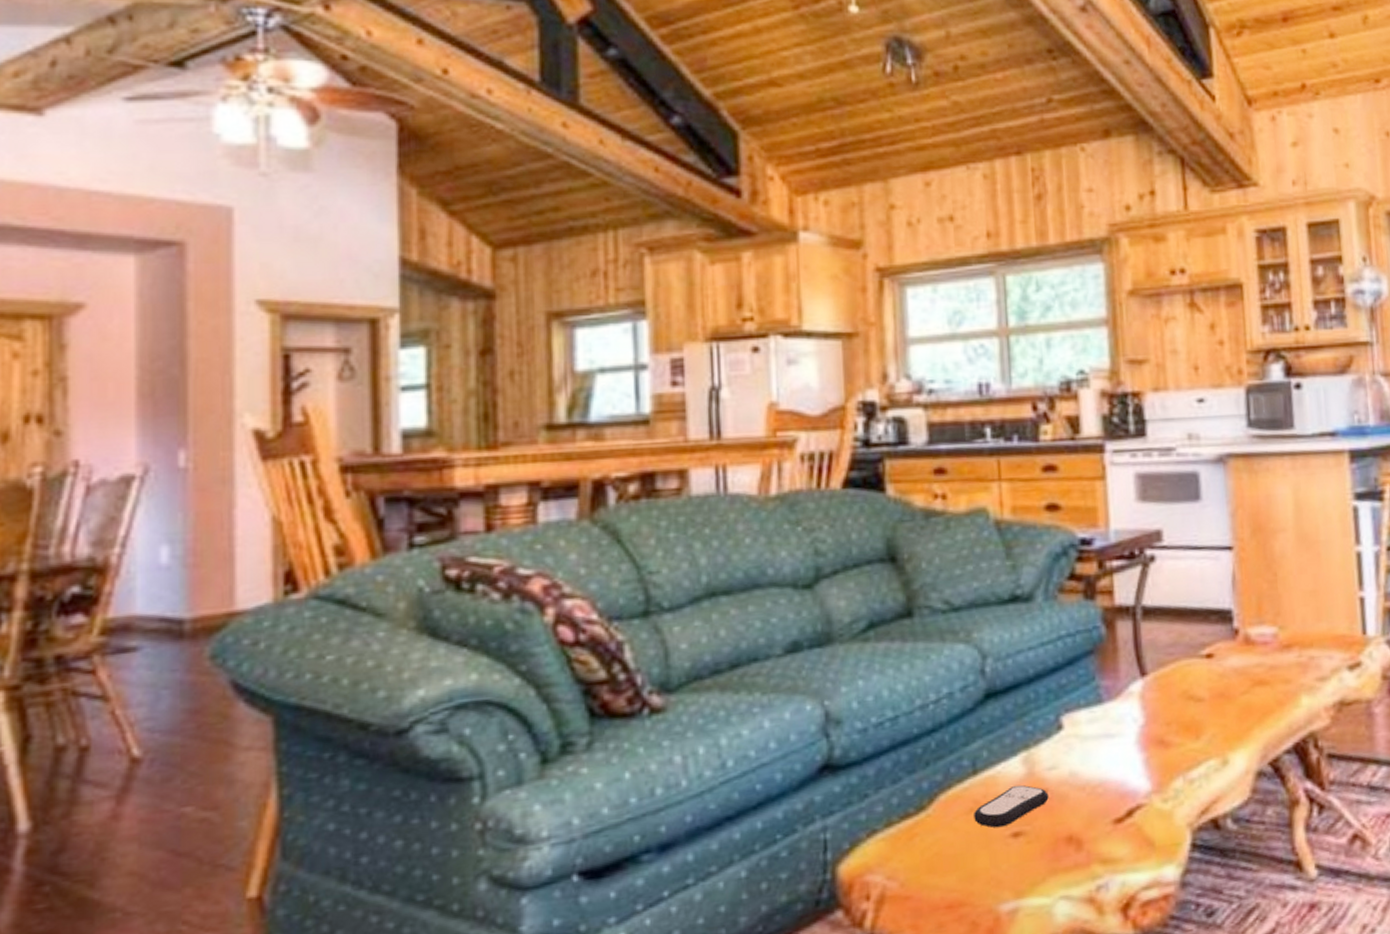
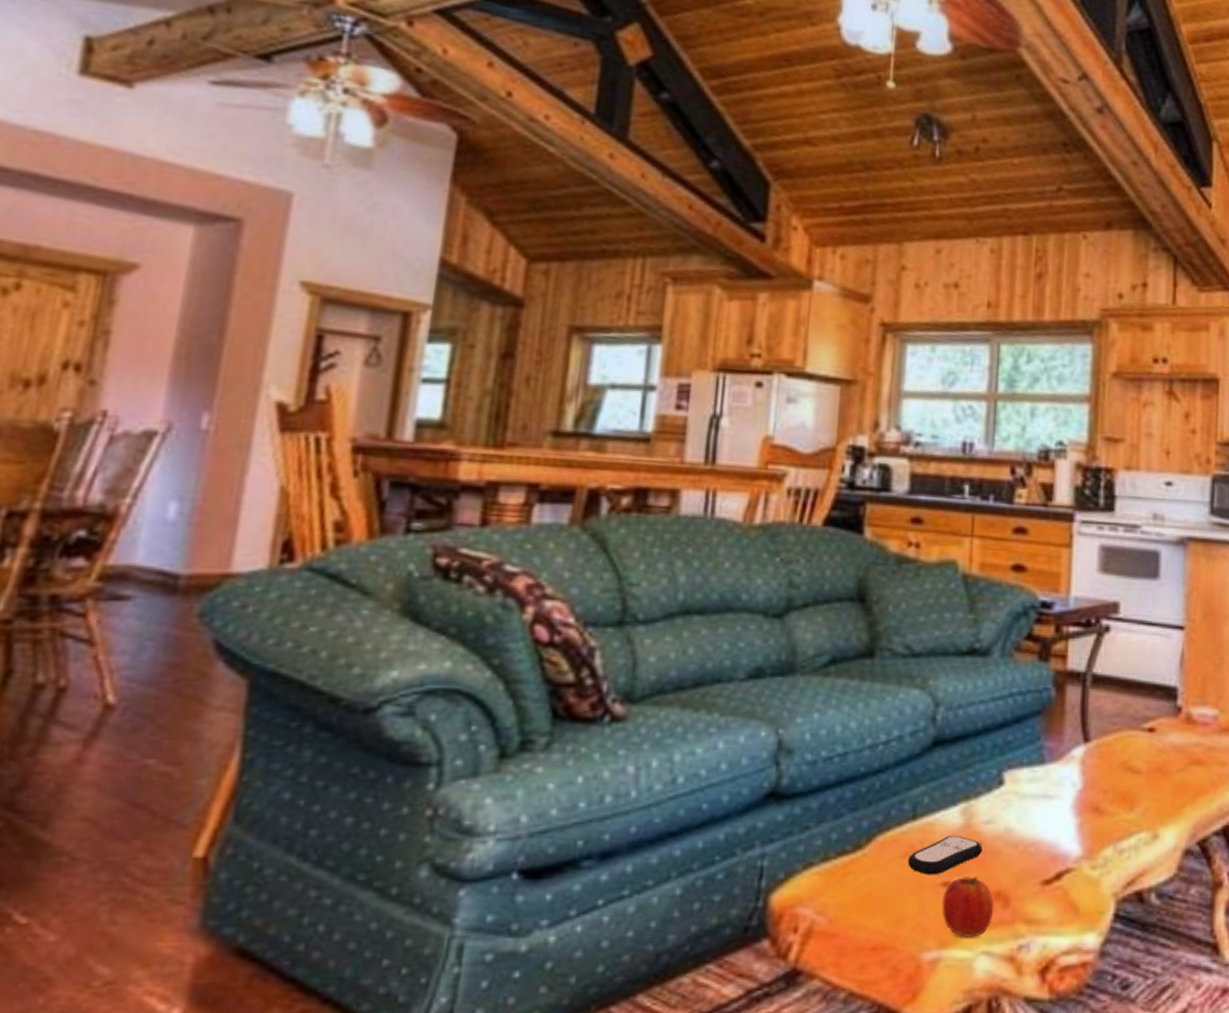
fruit: none [1013,823,1068,885] -> present [942,877,995,938]

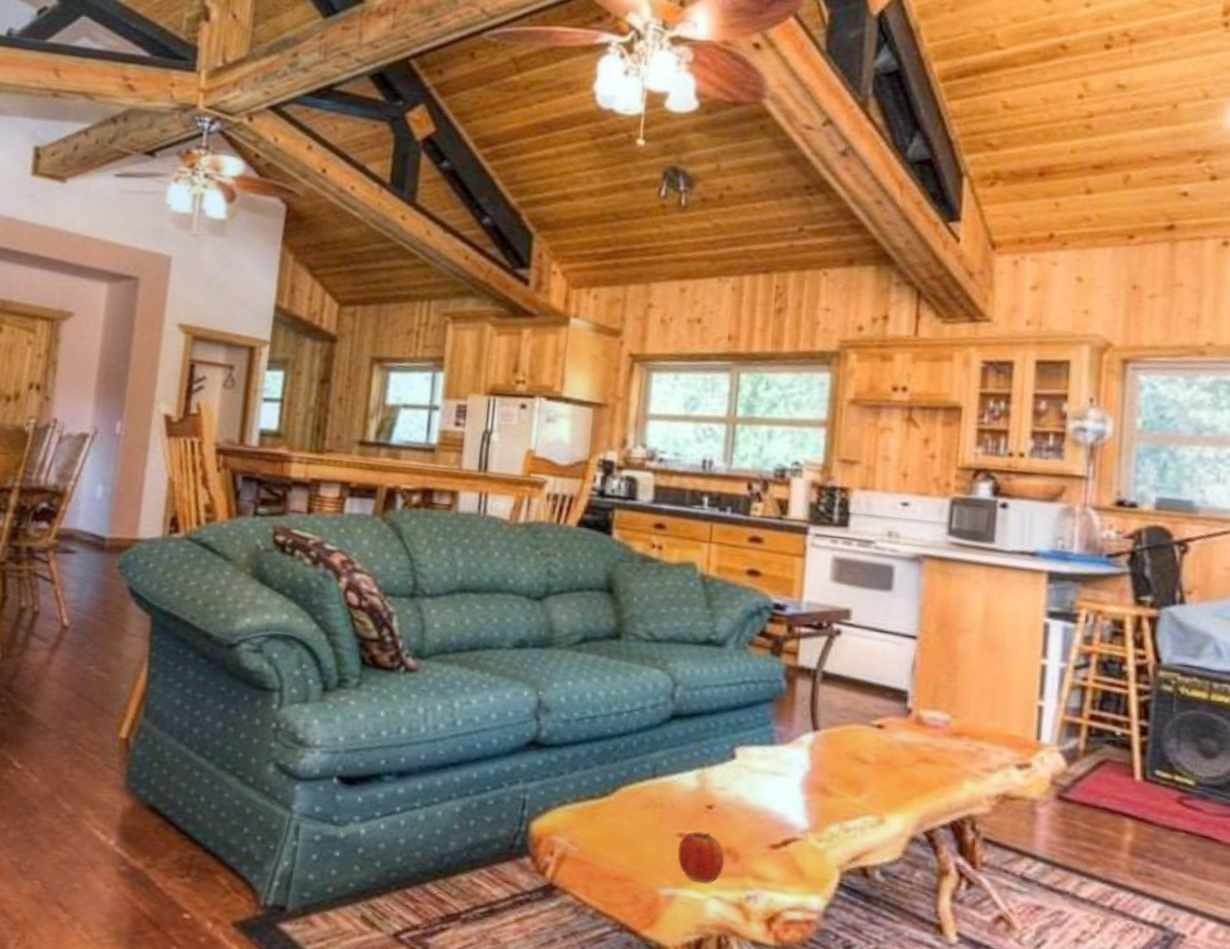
remote control: present [908,835,983,875] -> none [648,794,715,827]

